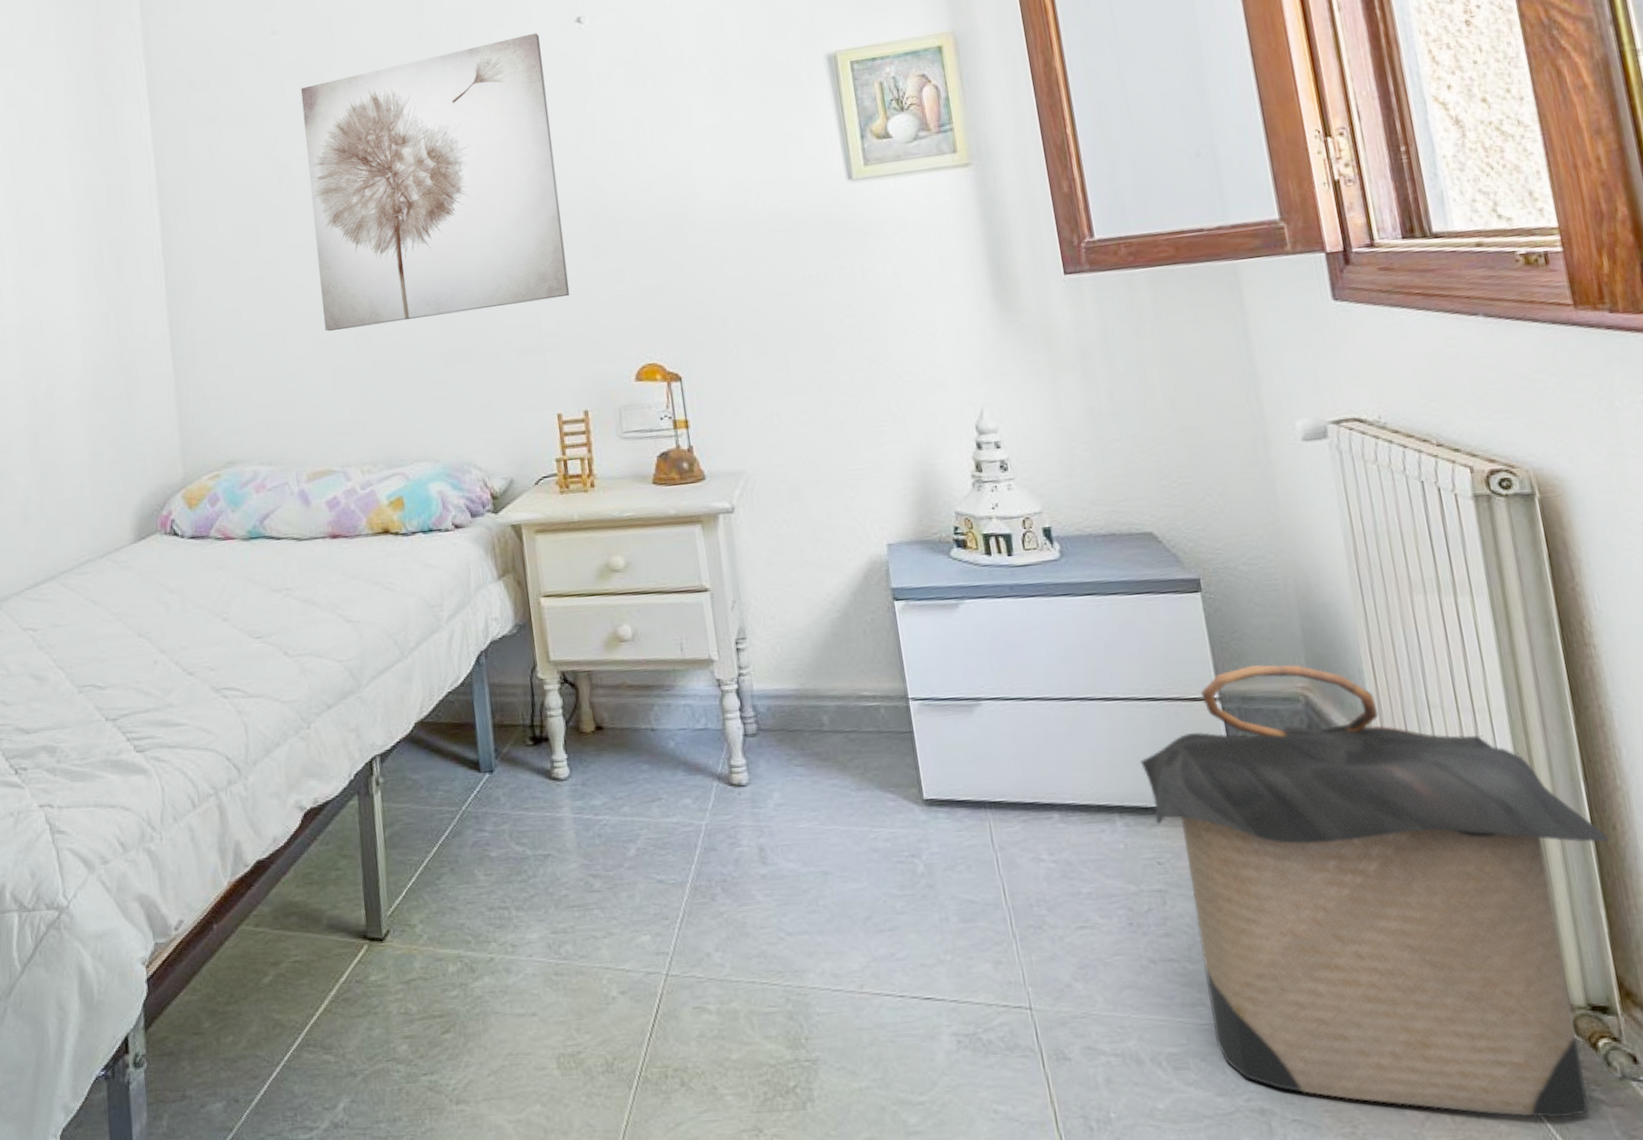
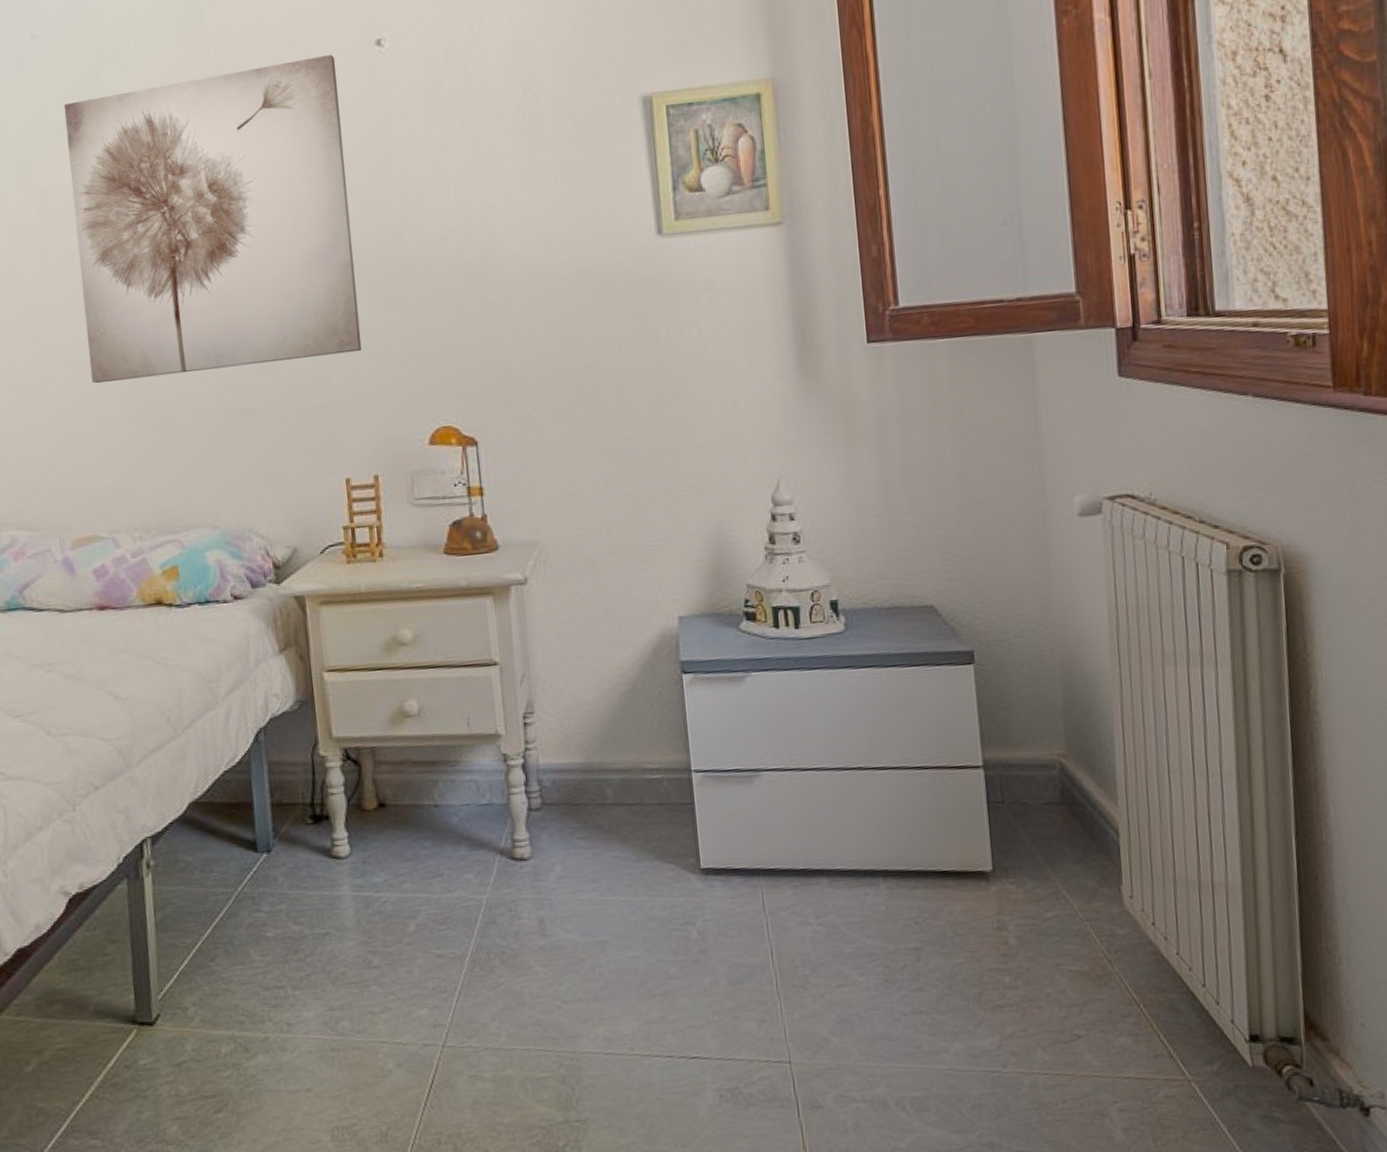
laundry hamper: present [1140,664,1609,1118] -> none [906,733,1311,1138]

